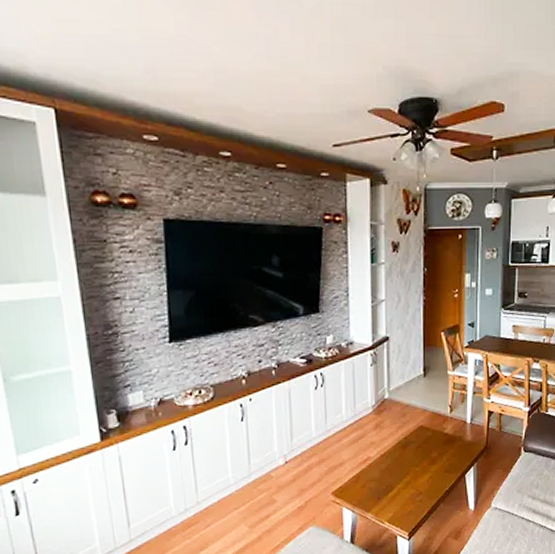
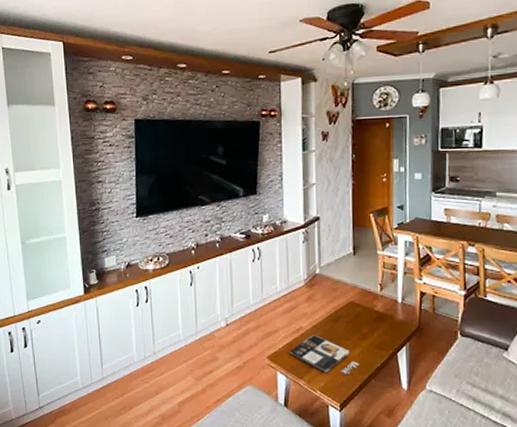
magazine: none [357,464,429,503] -> present [290,335,360,374]

